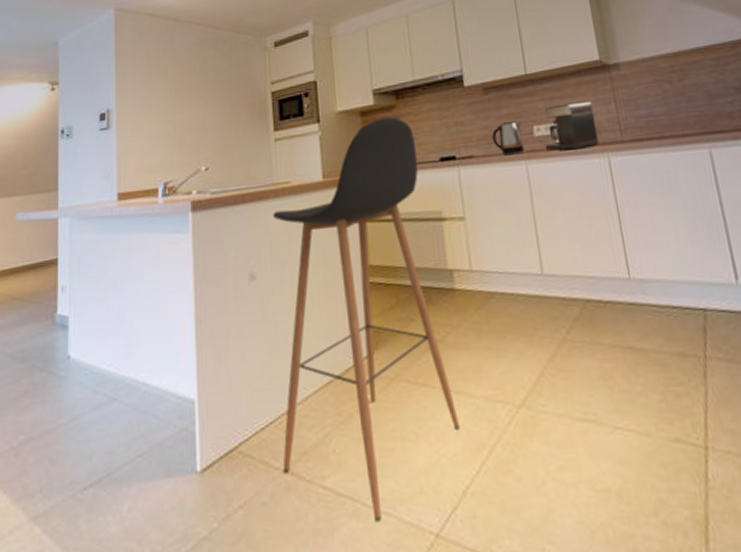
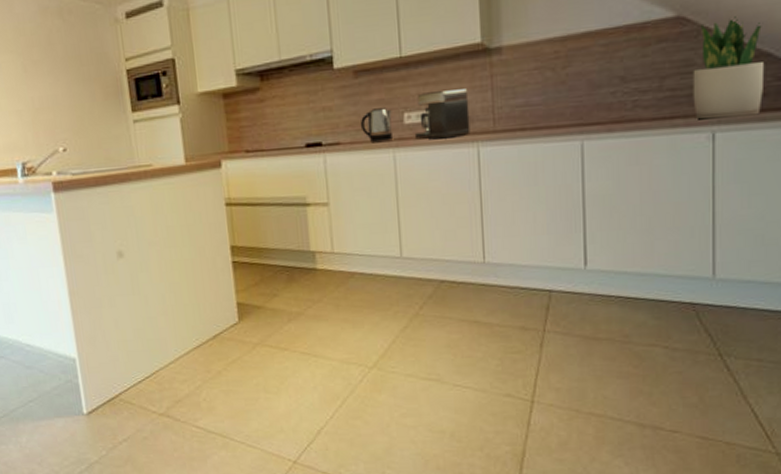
bar stool: present [273,117,461,523] -> none [136,100,318,453]

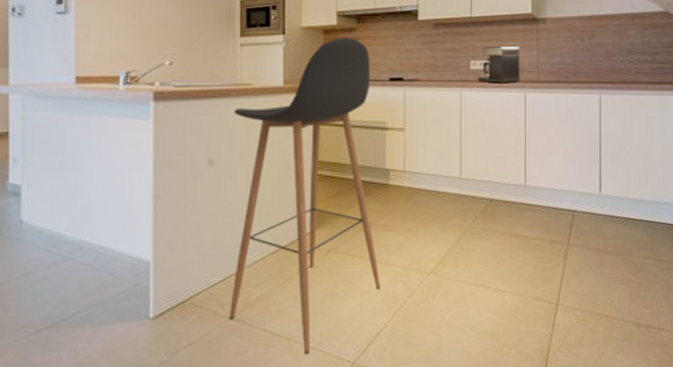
bar stool: none [136,100,318,453] -> present [229,38,381,355]
kettle: present [360,107,394,143] -> none [435,54,461,82]

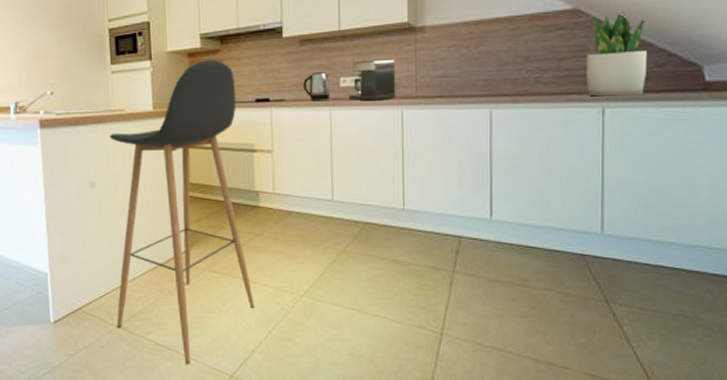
kettle: none [435,54,461,82] -> present [302,71,331,102]

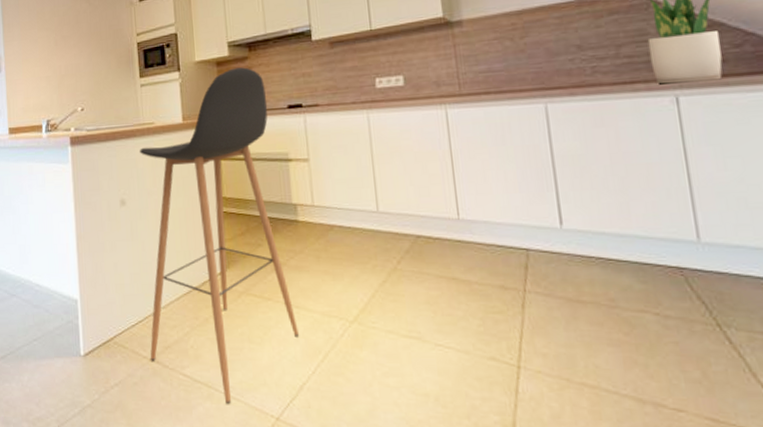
kettle: present [302,71,331,102] -> none [336,73,367,105]
coffee maker: present [348,59,396,101] -> none [386,56,438,102]

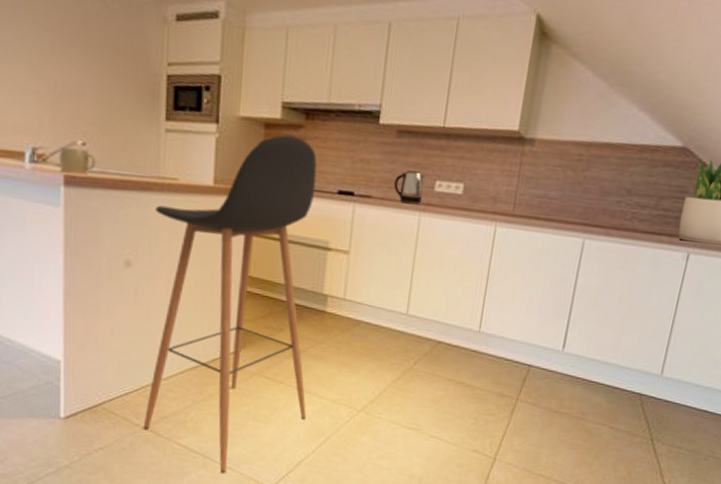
mug: none [65,114,93,136] -> present [59,147,96,175]
kettle: none [336,73,367,105] -> present [393,170,426,204]

